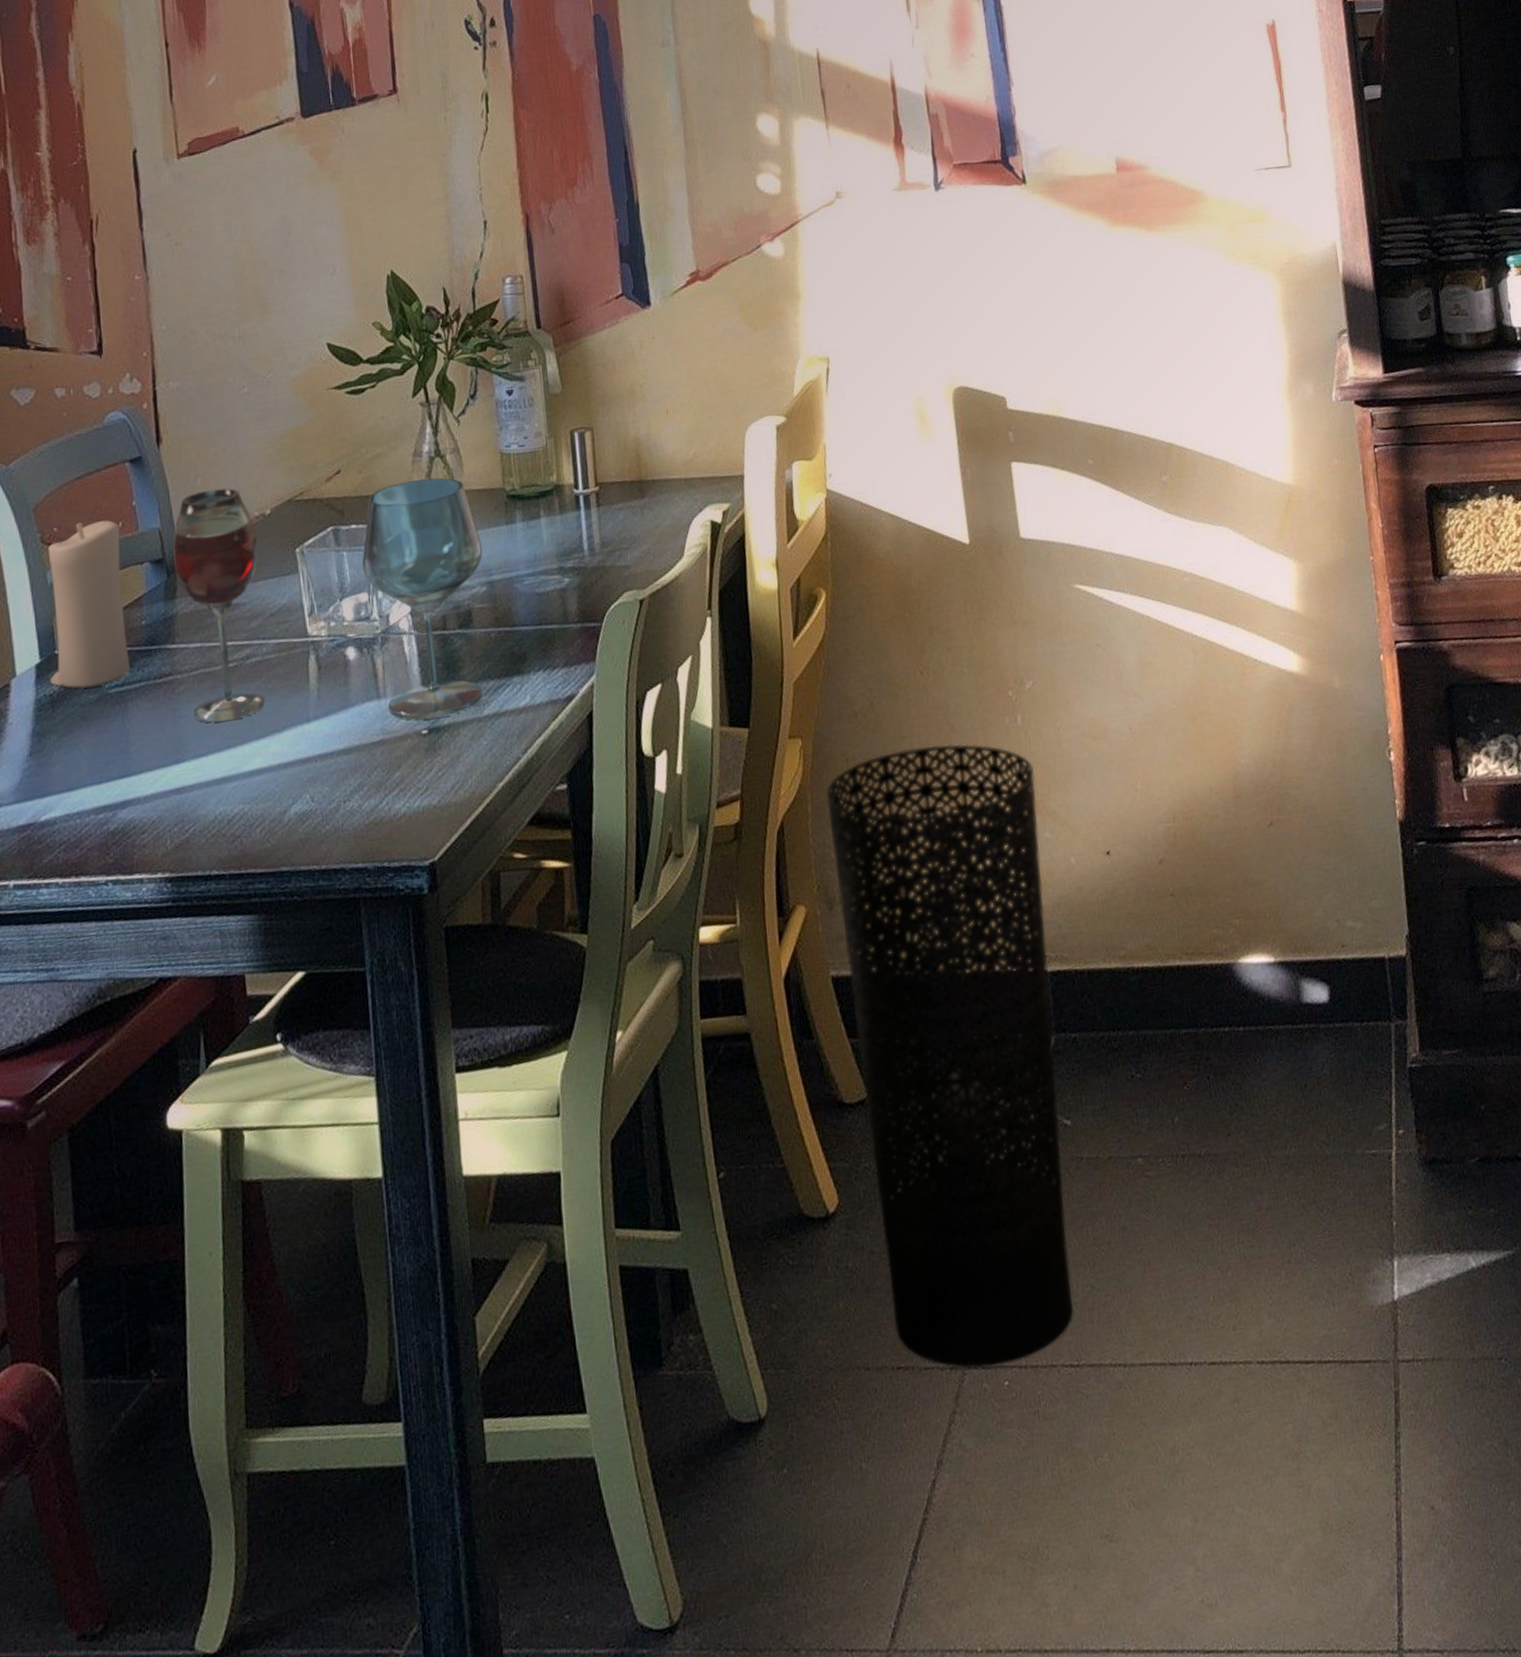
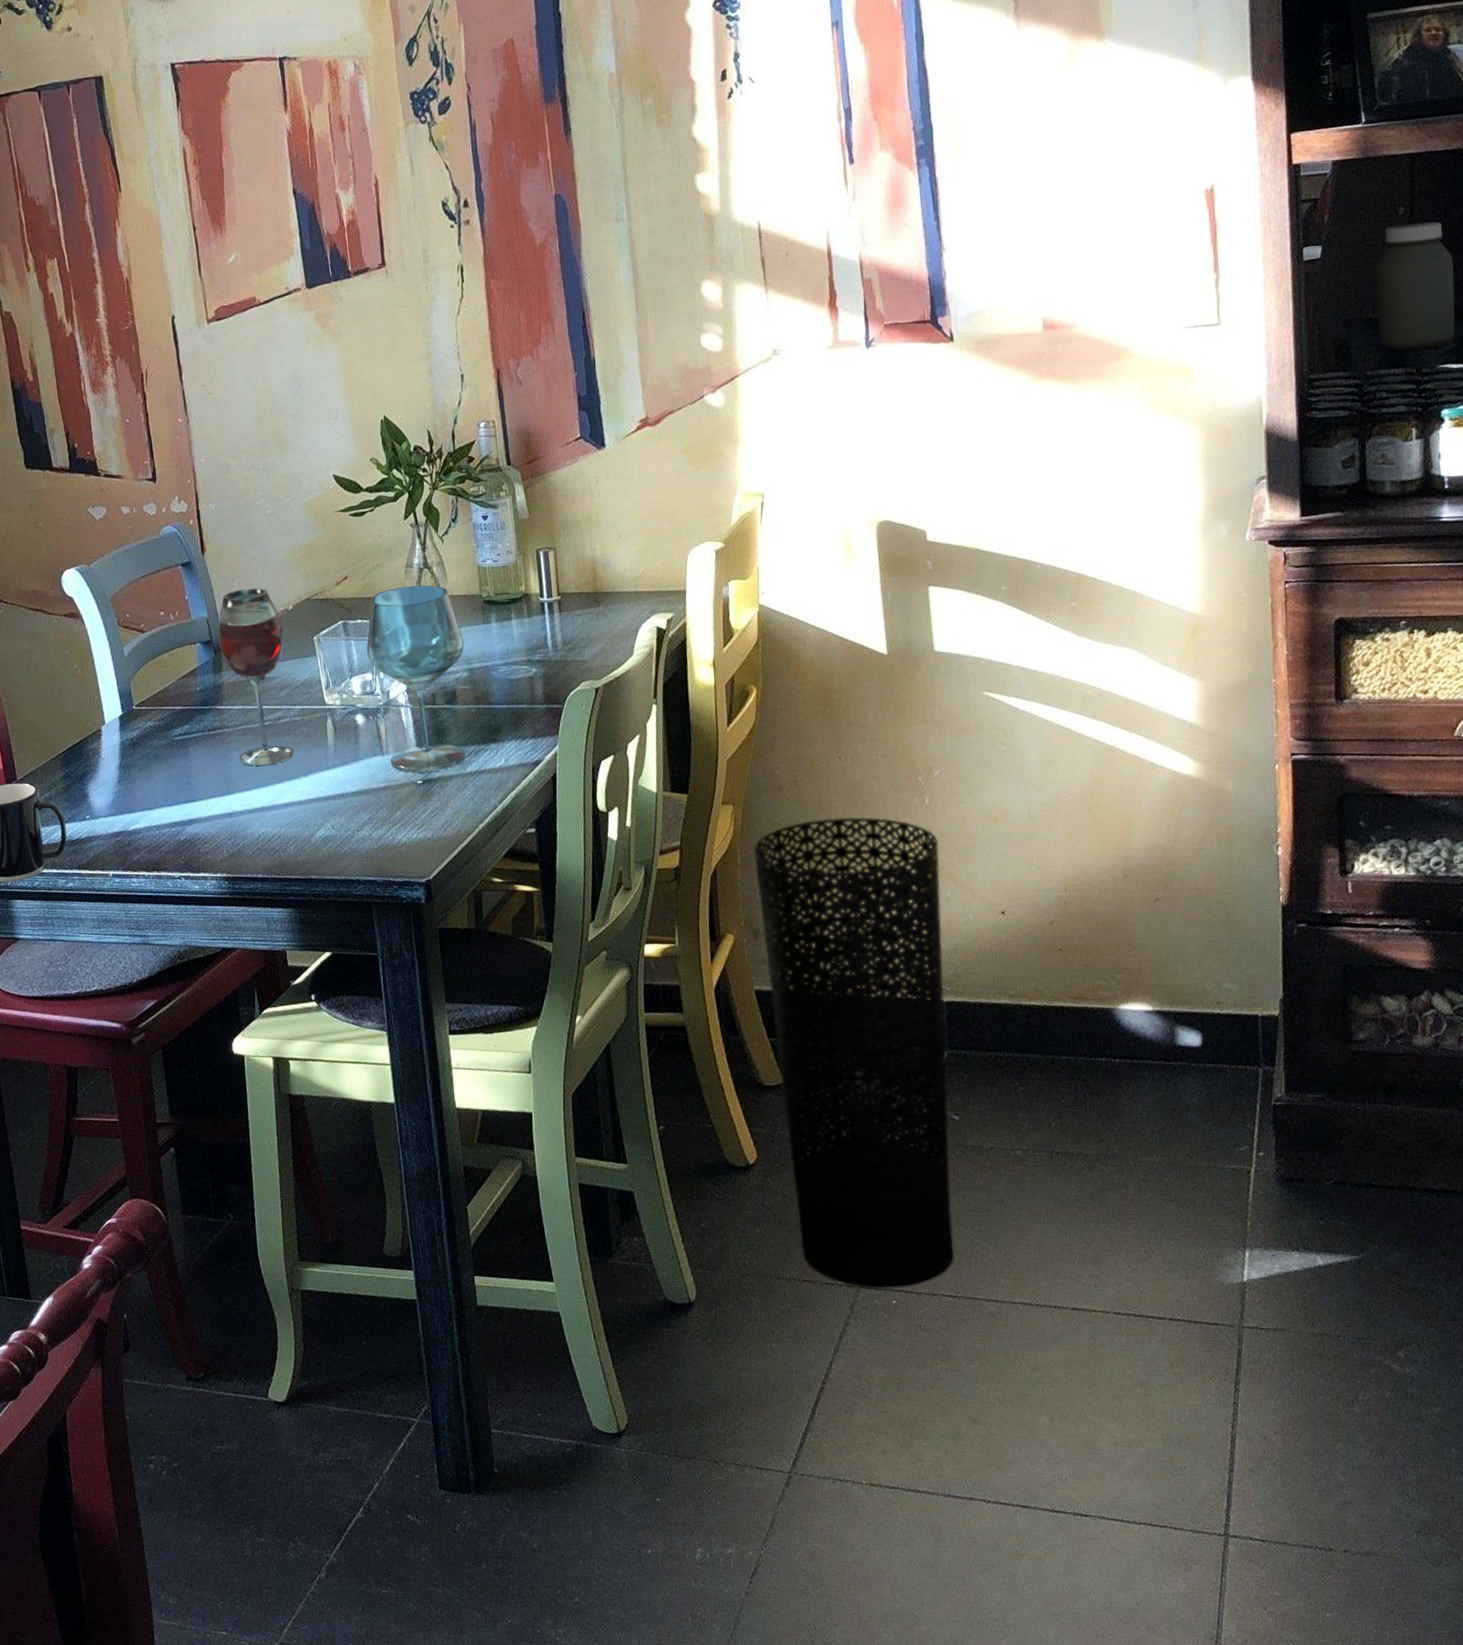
candle: present [47,520,130,690] -> none [123,610,190,736]
jar: none [1433,62,1512,196] -> present [1376,221,1455,352]

